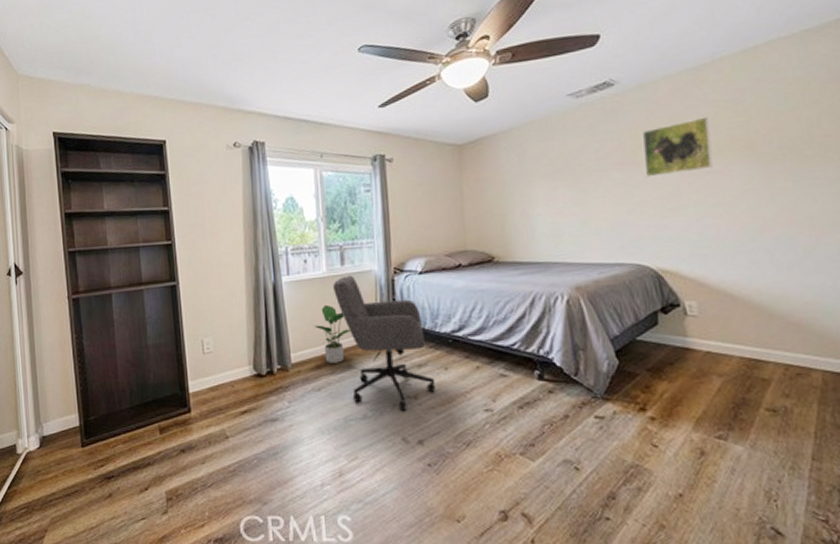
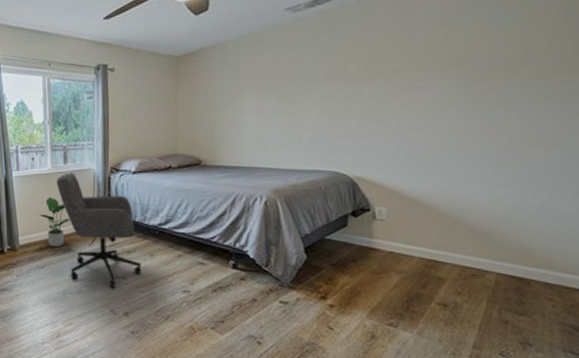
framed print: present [643,116,713,178] -> none [353,32,424,91]

